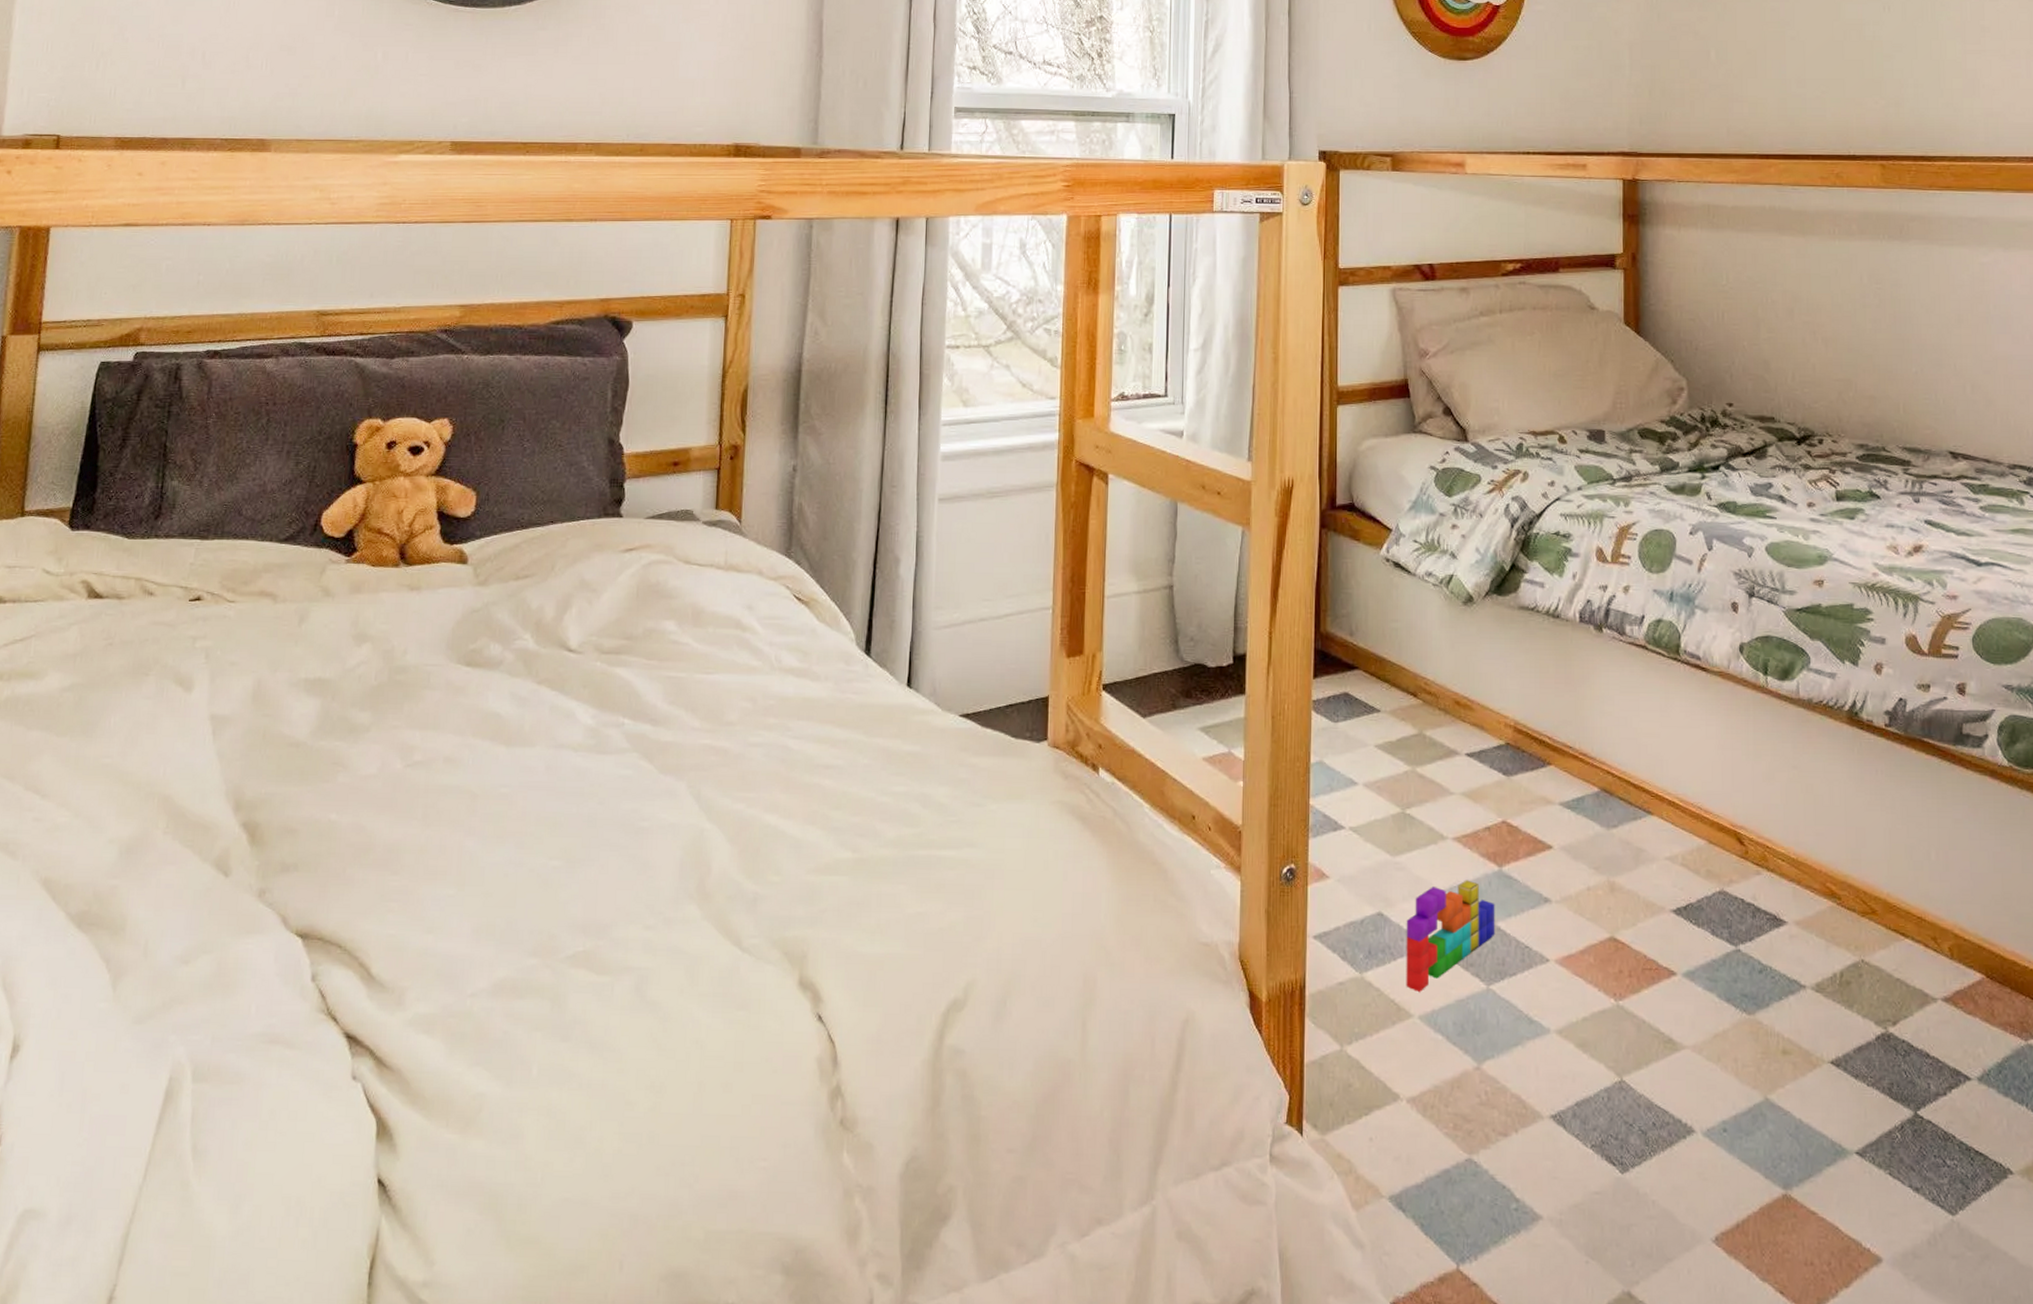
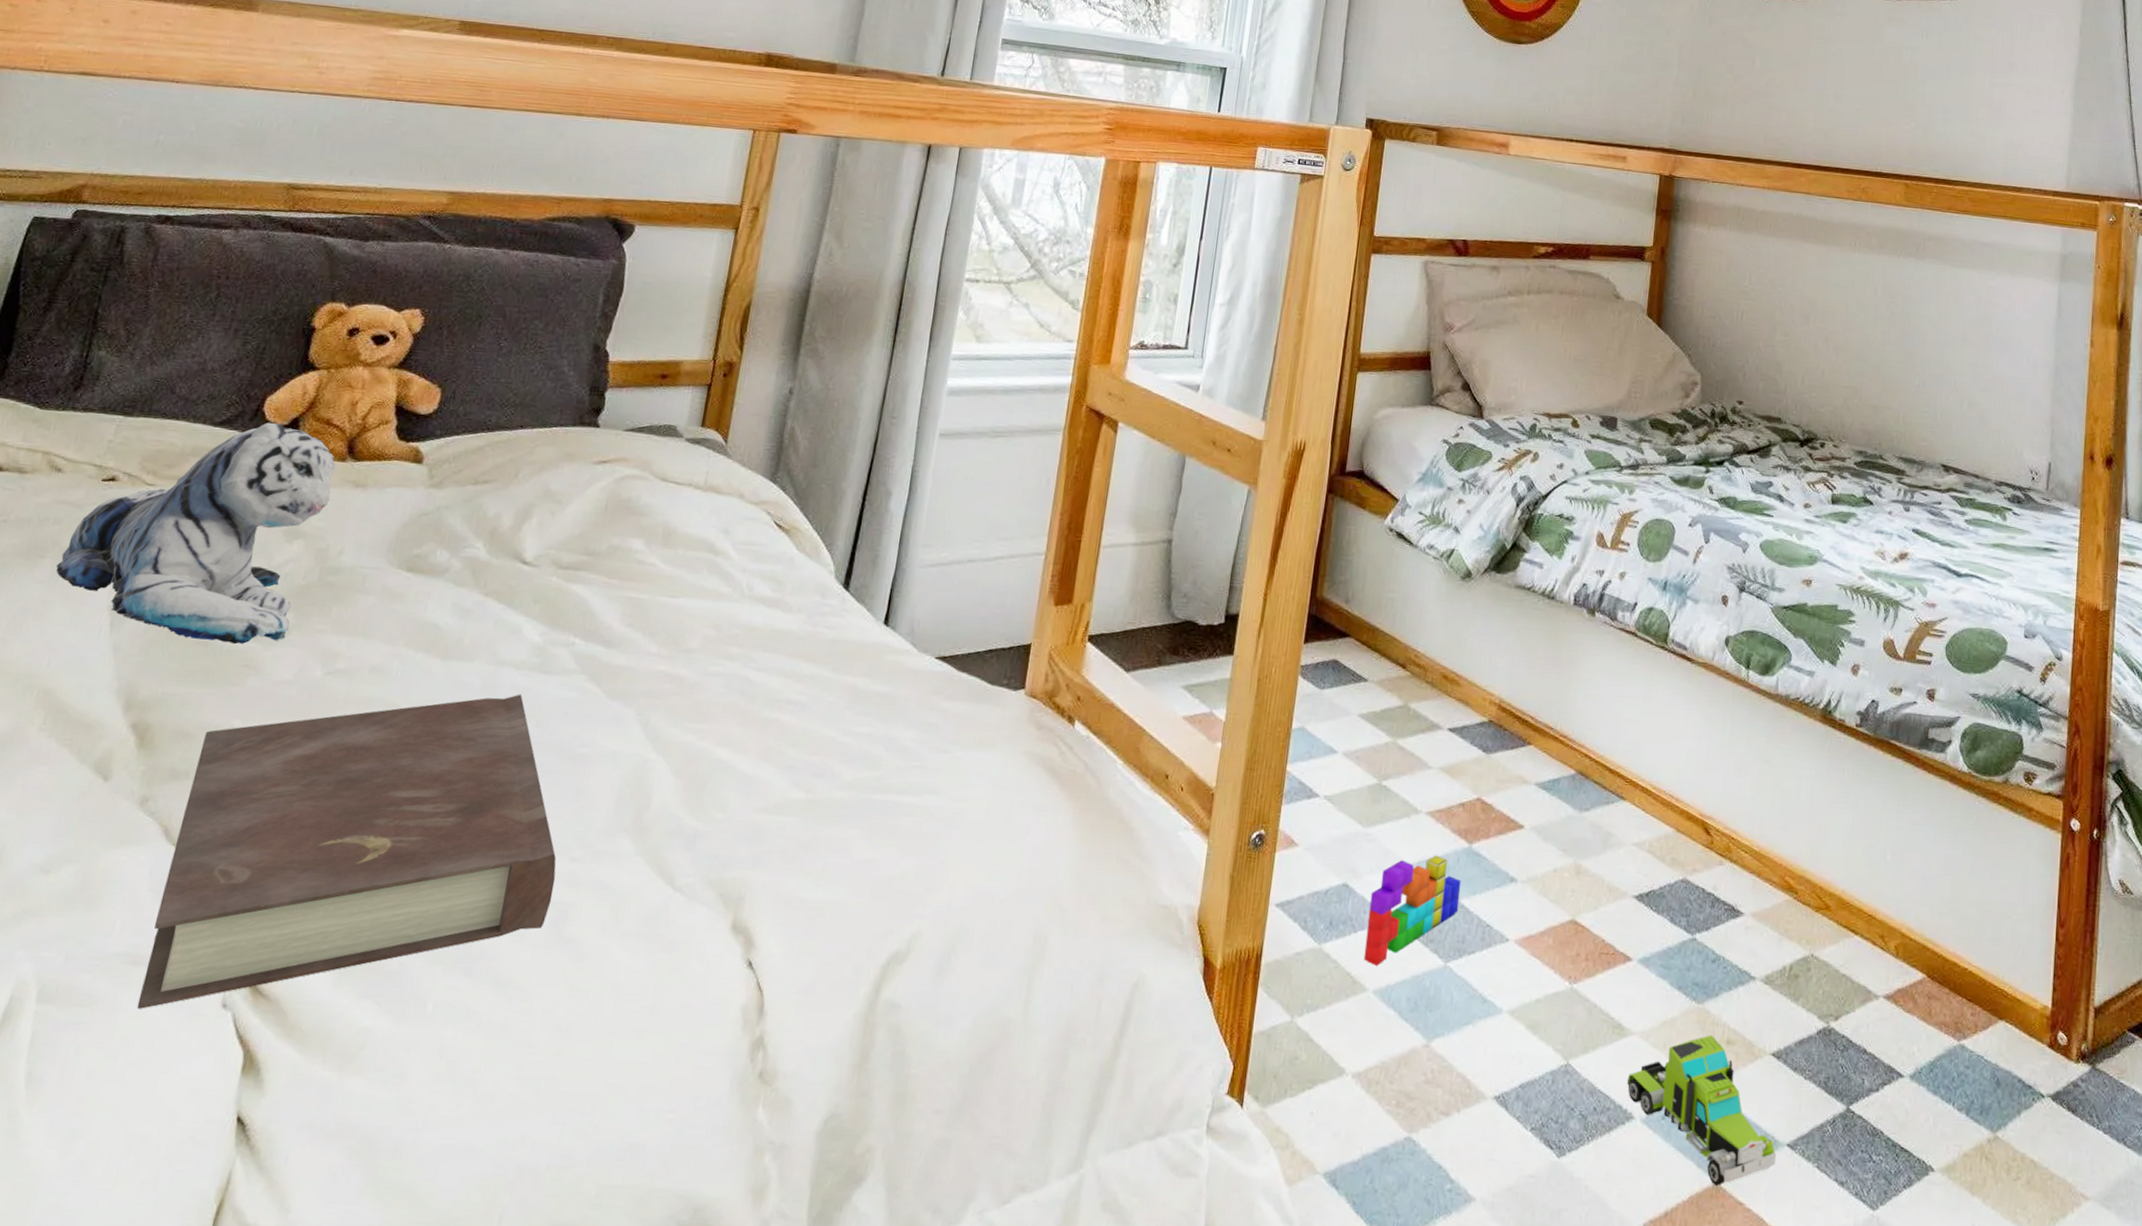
plush toy: none [159,535,391,744] -> present [55,422,336,645]
book: none [279,774,633,1084] -> present [137,694,557,1009]
toy truck: none [1683,1045,1846,1196] -> present [1626,1034,1777,1186]

